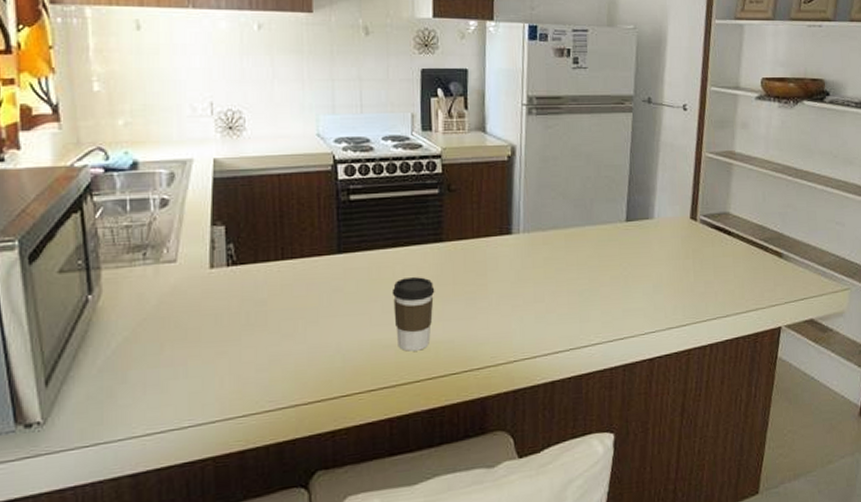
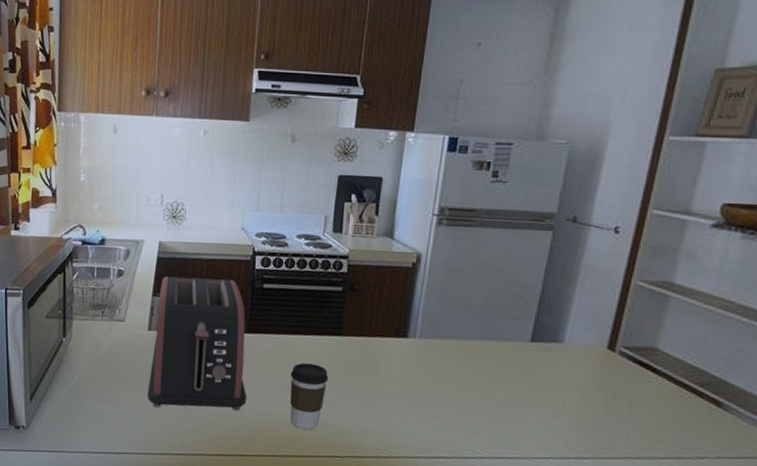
toaster: none [216,194,345,361] -> present [147,276,247,411]

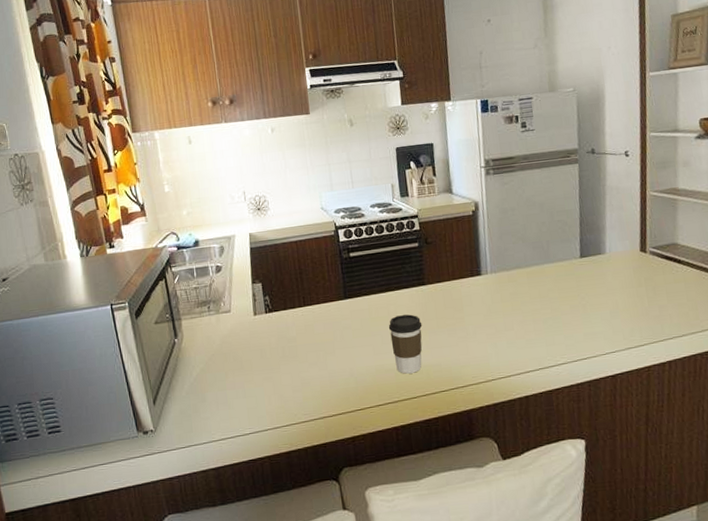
toaster: present [147,276,247,411] -> none [258,255,355,385]

